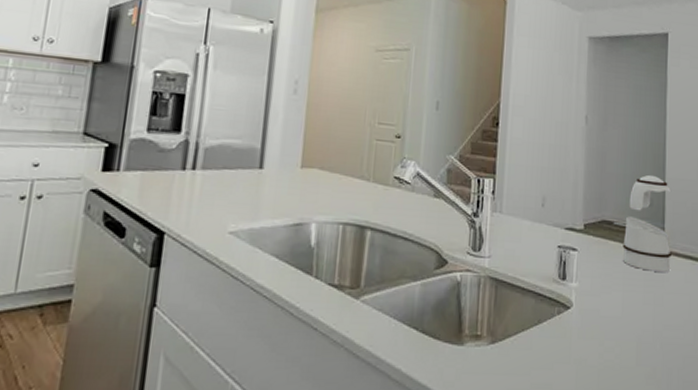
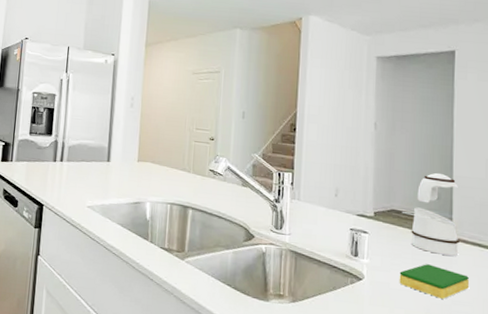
dish sponge: none [610,284,681,324] -> present [399,264,469,299]

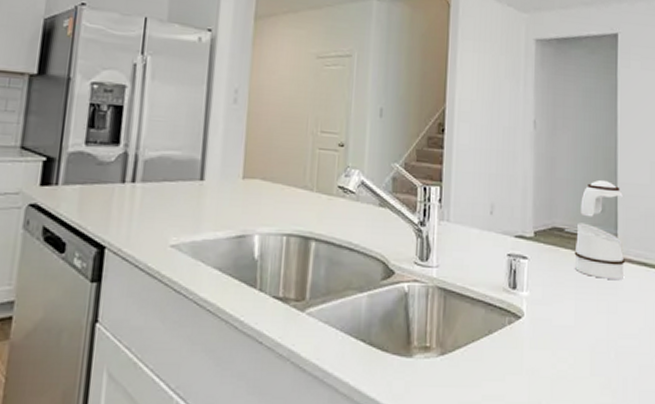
dish sponge: present [399,264,469,299] -> none [562,292,635,333]

